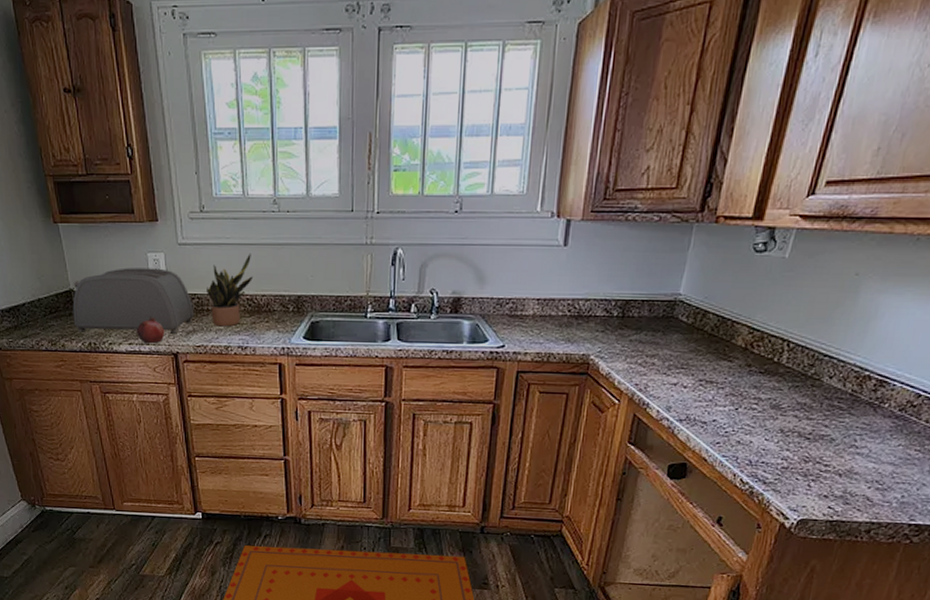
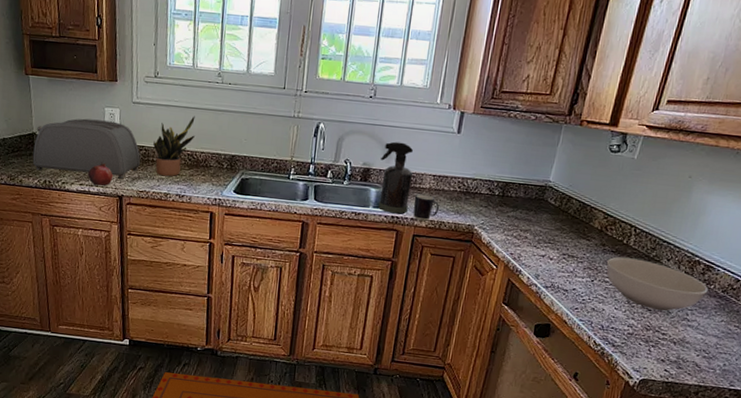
spray bottle: none [473,263,513,348] -> present [377,141,414,214]
mug: none [515,322,546,354] -> present [413,193,439,221]
bowl: none [753,378,882,439] -> present [606,256,709,312]

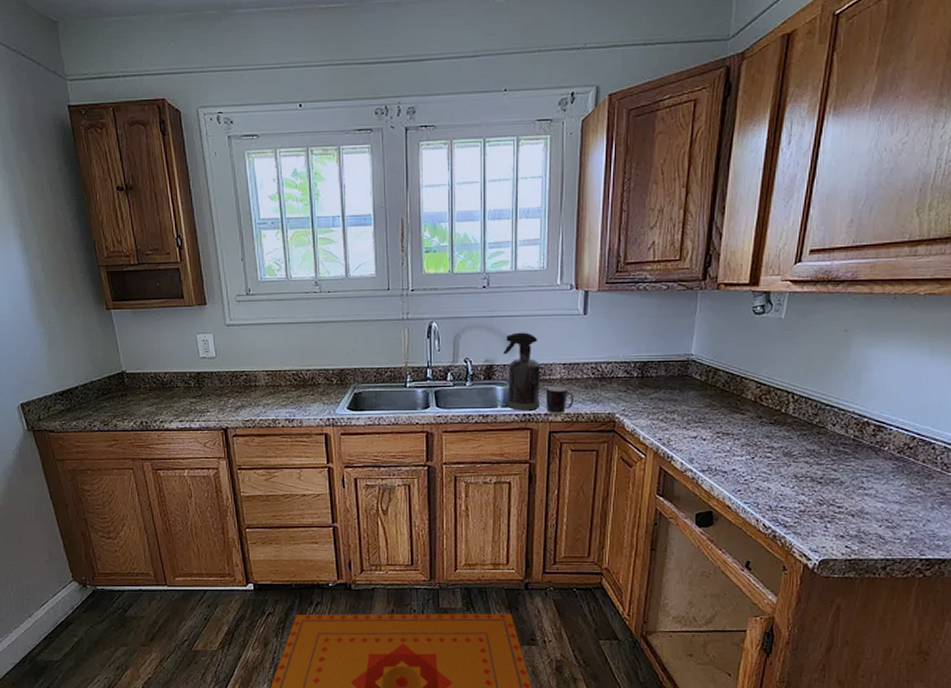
toaster: present [32,118,141,179] -> none [124,348,243,412]
fruit: present [87,162,113,187] -> none [186,394,215,422]
potted plant: present [153,115,196,177] -> none [254,331,299,401]
bowl: present [606,256,709,312] -> none [765,428,882,482]

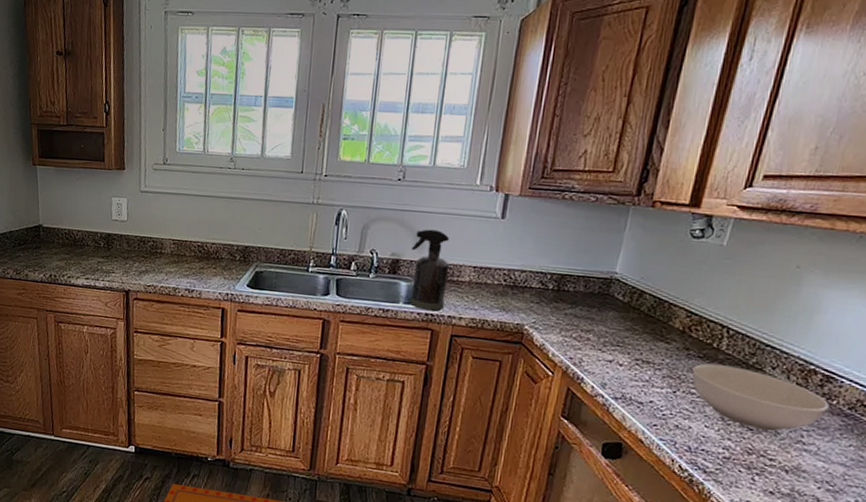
mug: present [545,386,573,415] -> none [450,288,481,319]
bowl: none [765,428,882,482] -> present [691,363,830,432]

